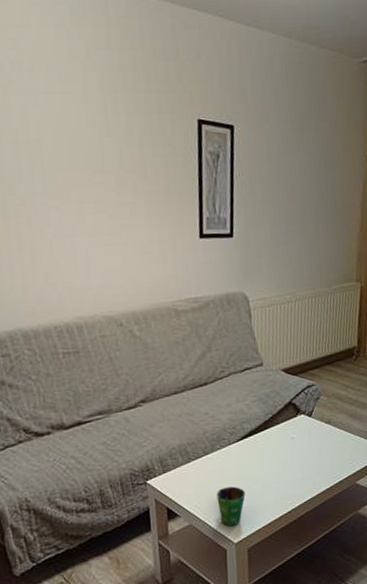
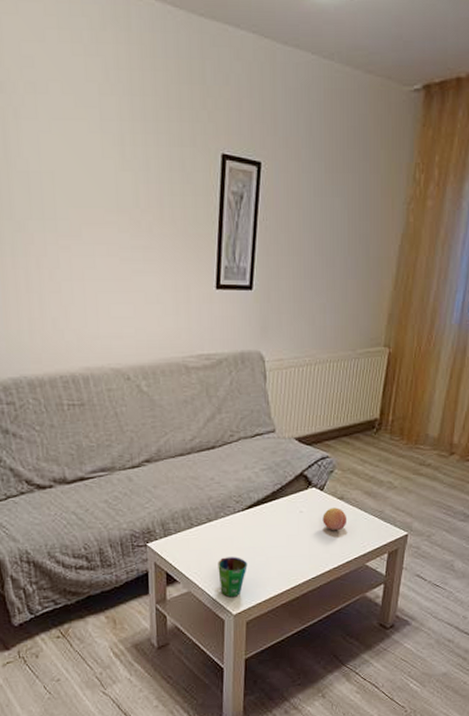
fruit: none [313,431,336,453] -> present [322,507,348,530]

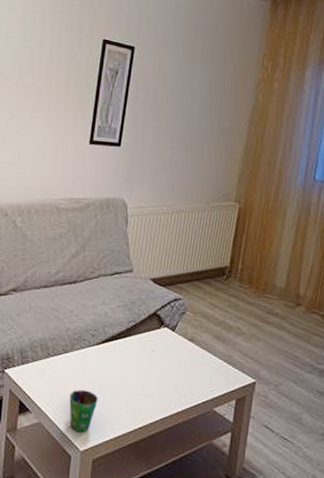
fruit: present [322,507,348,530] -> none [173,349,197,372]

